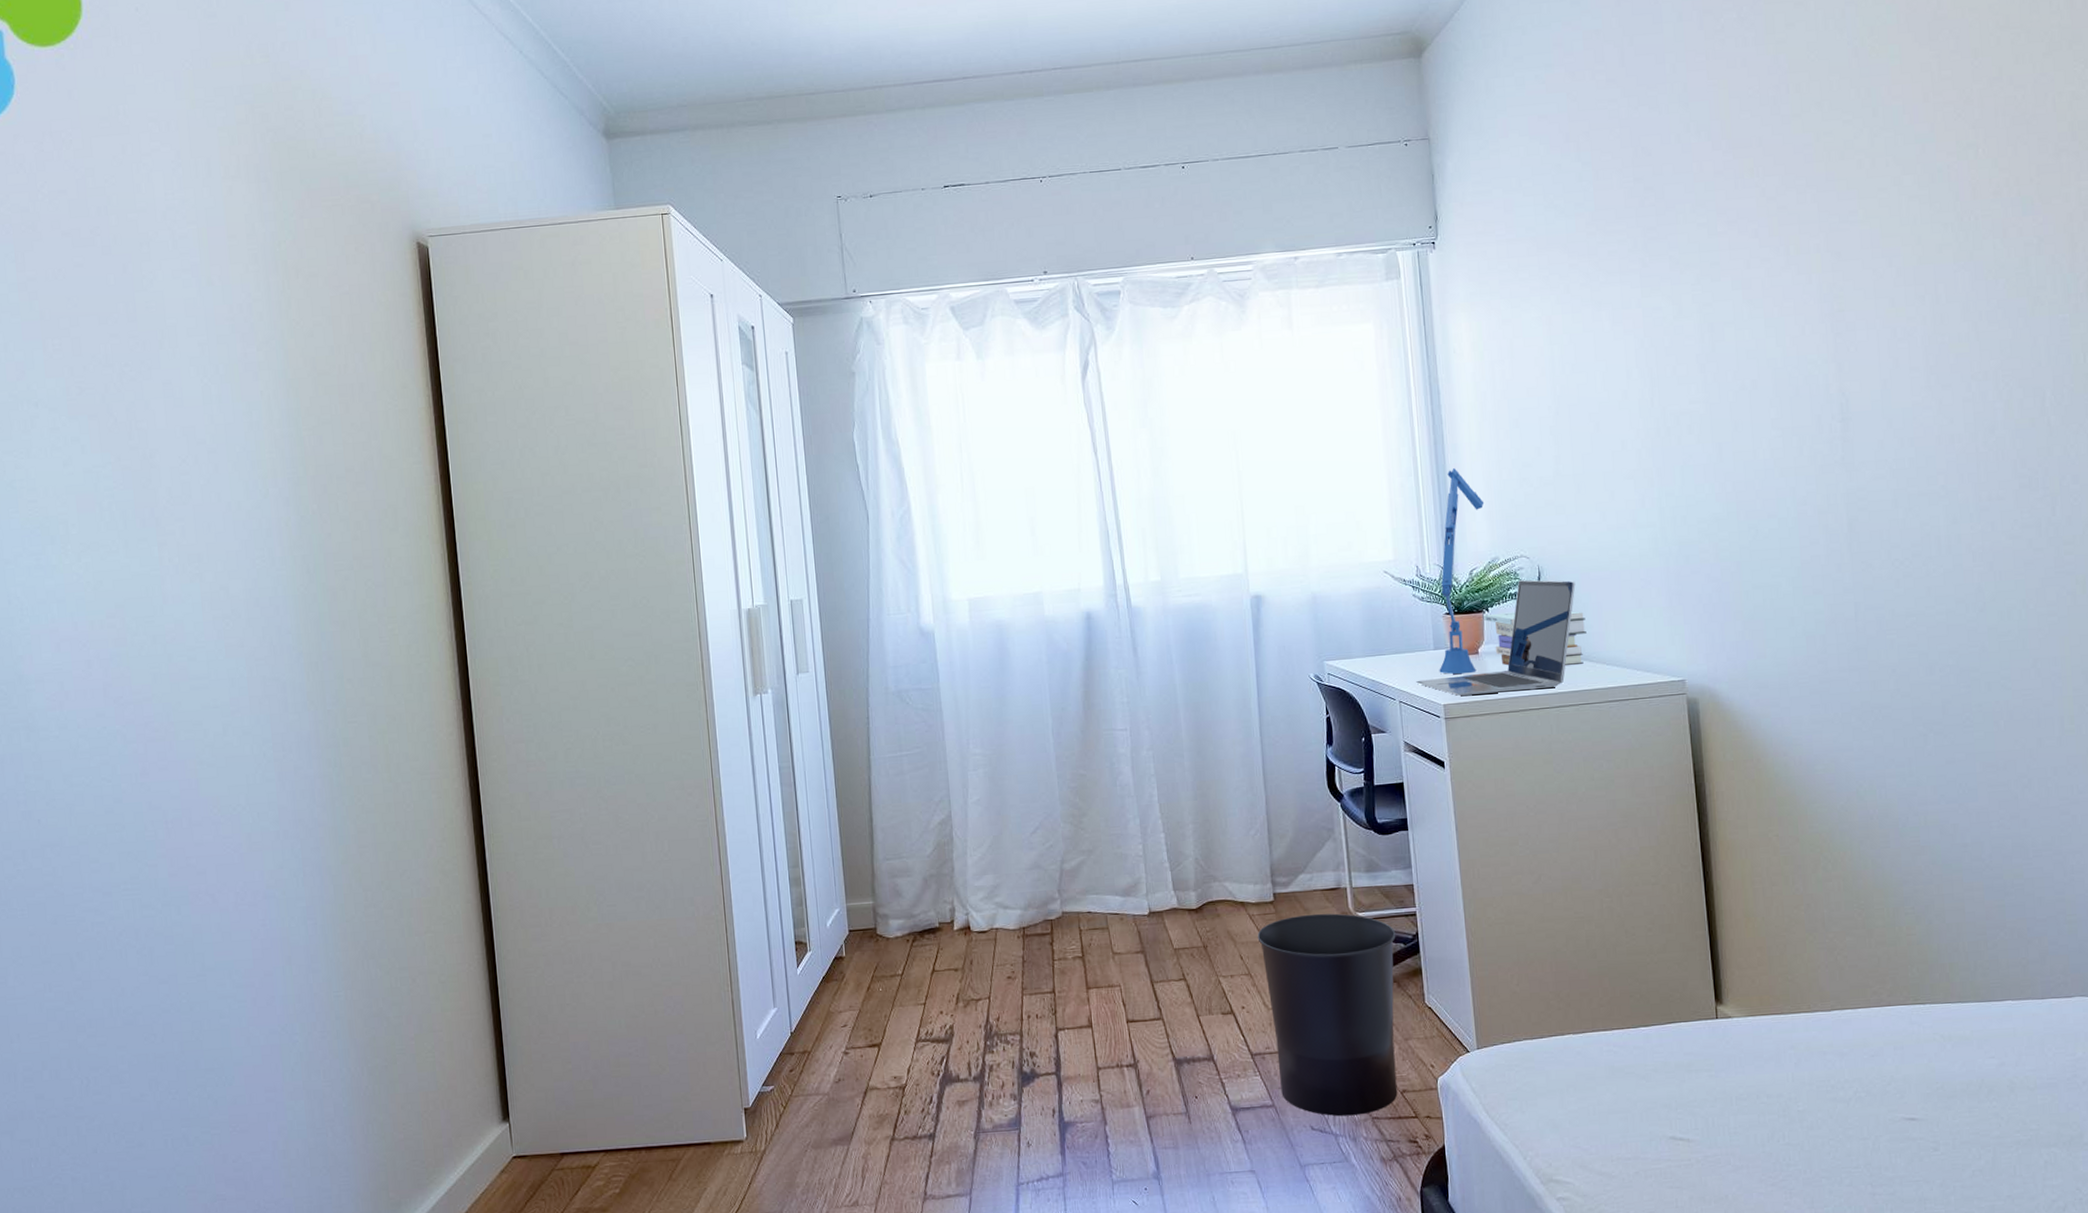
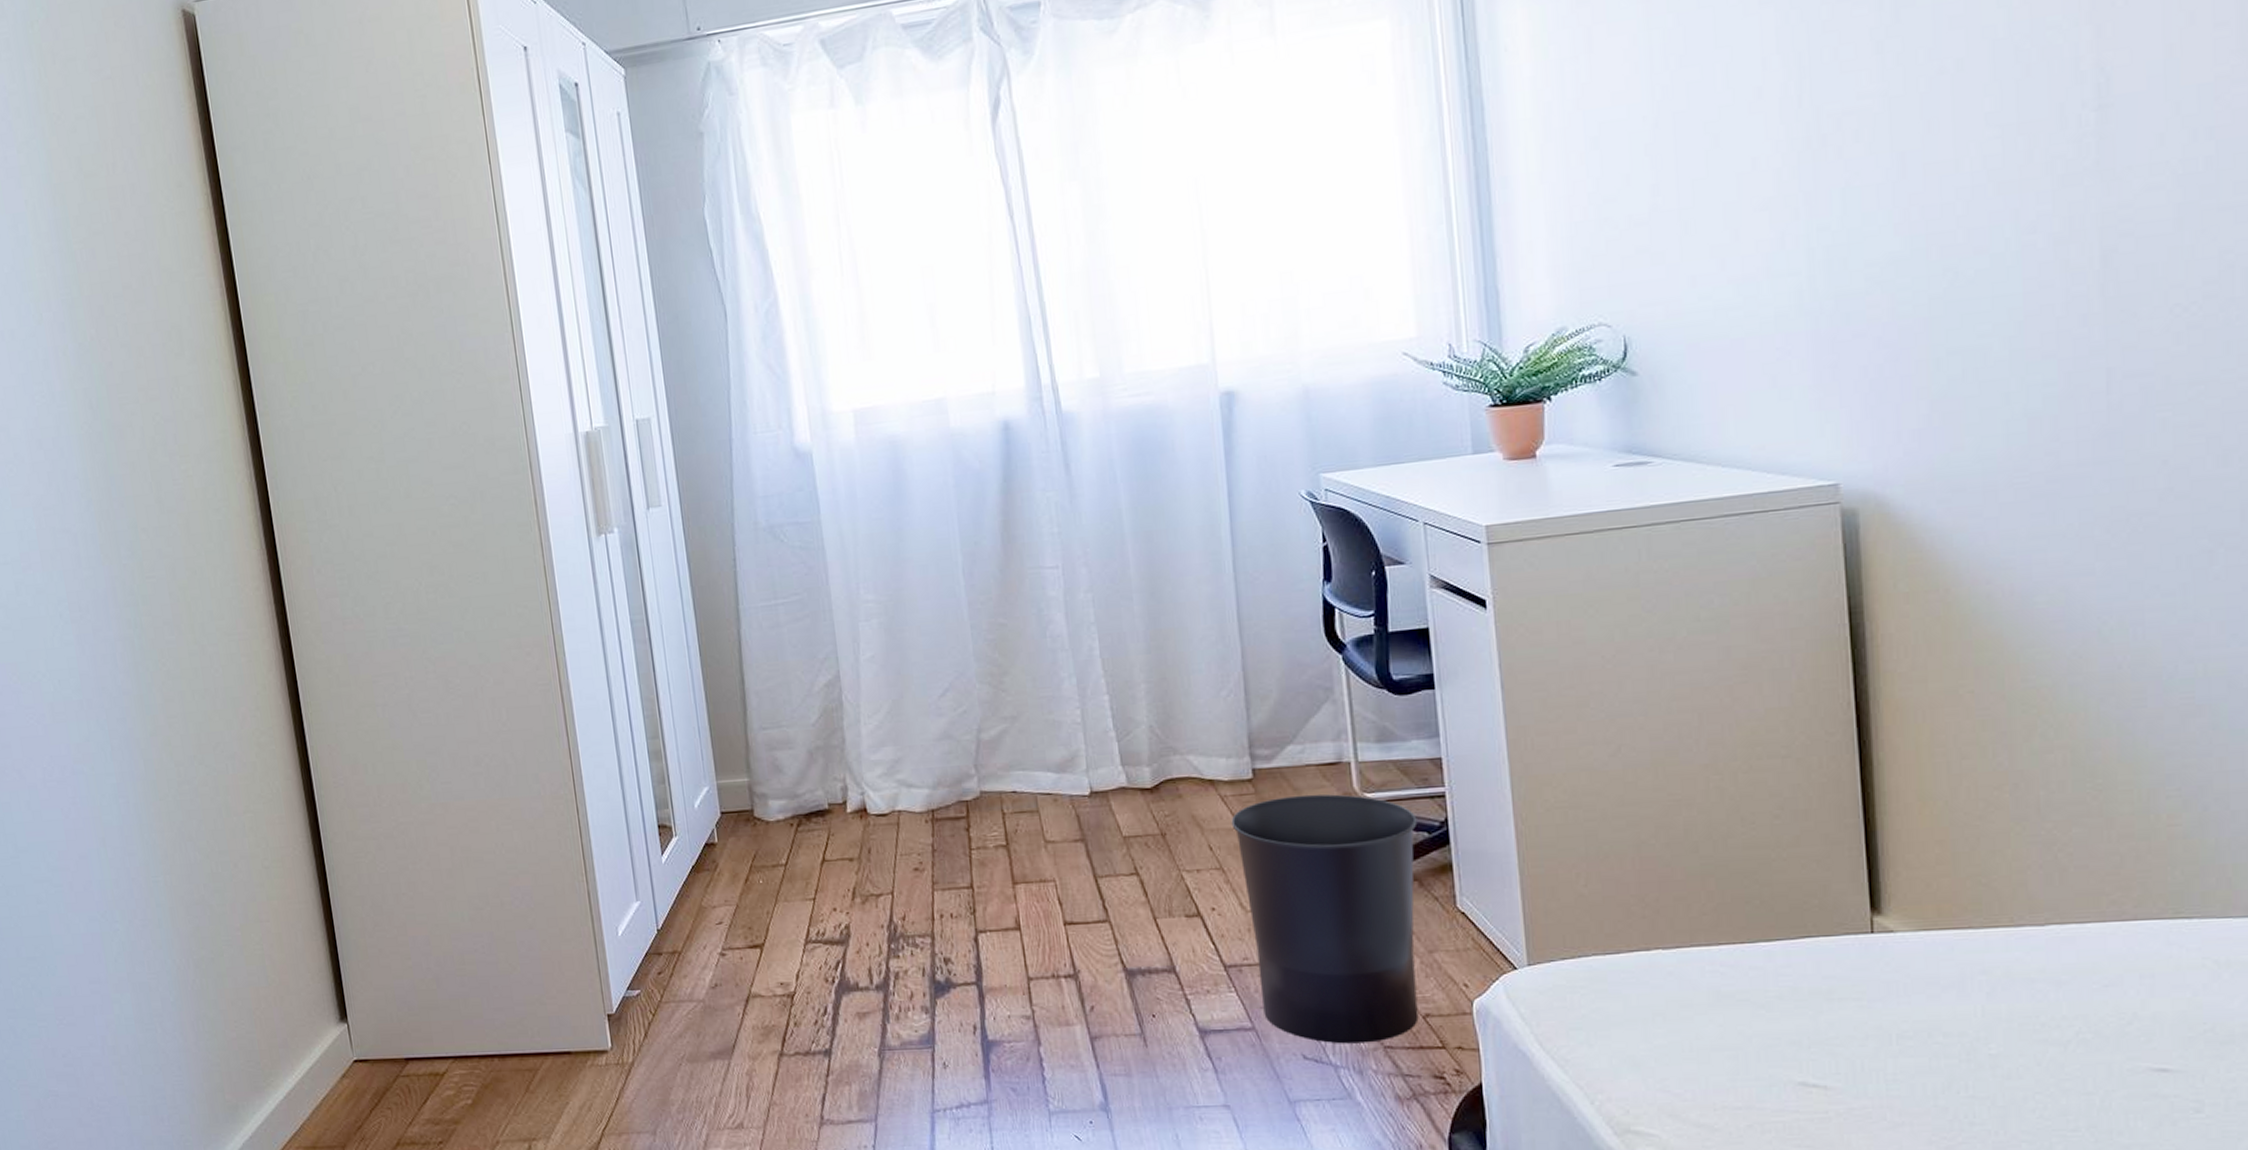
laptop: present [1416,579,1576,697] -> none [1447,354,1679,515]
desk lamp: present [1439,467,1484,675] -> none [1479,208,1547,486]
books: present [1484,611,1587,666] -> none [1544,395,1693,472]

